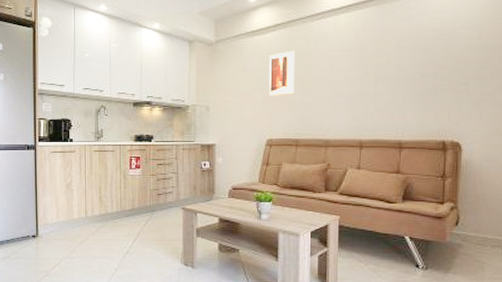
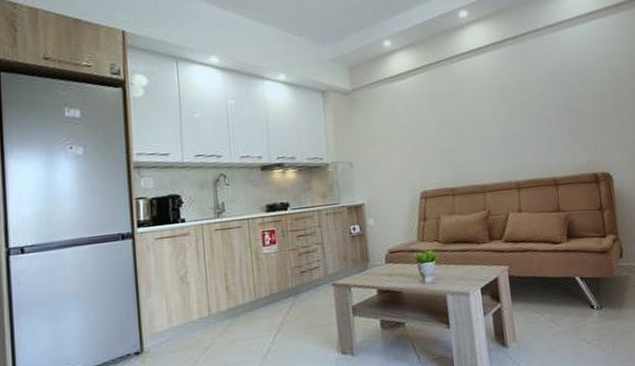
wall art: present [269,50,296,96] -> none [412,94,443,145]

